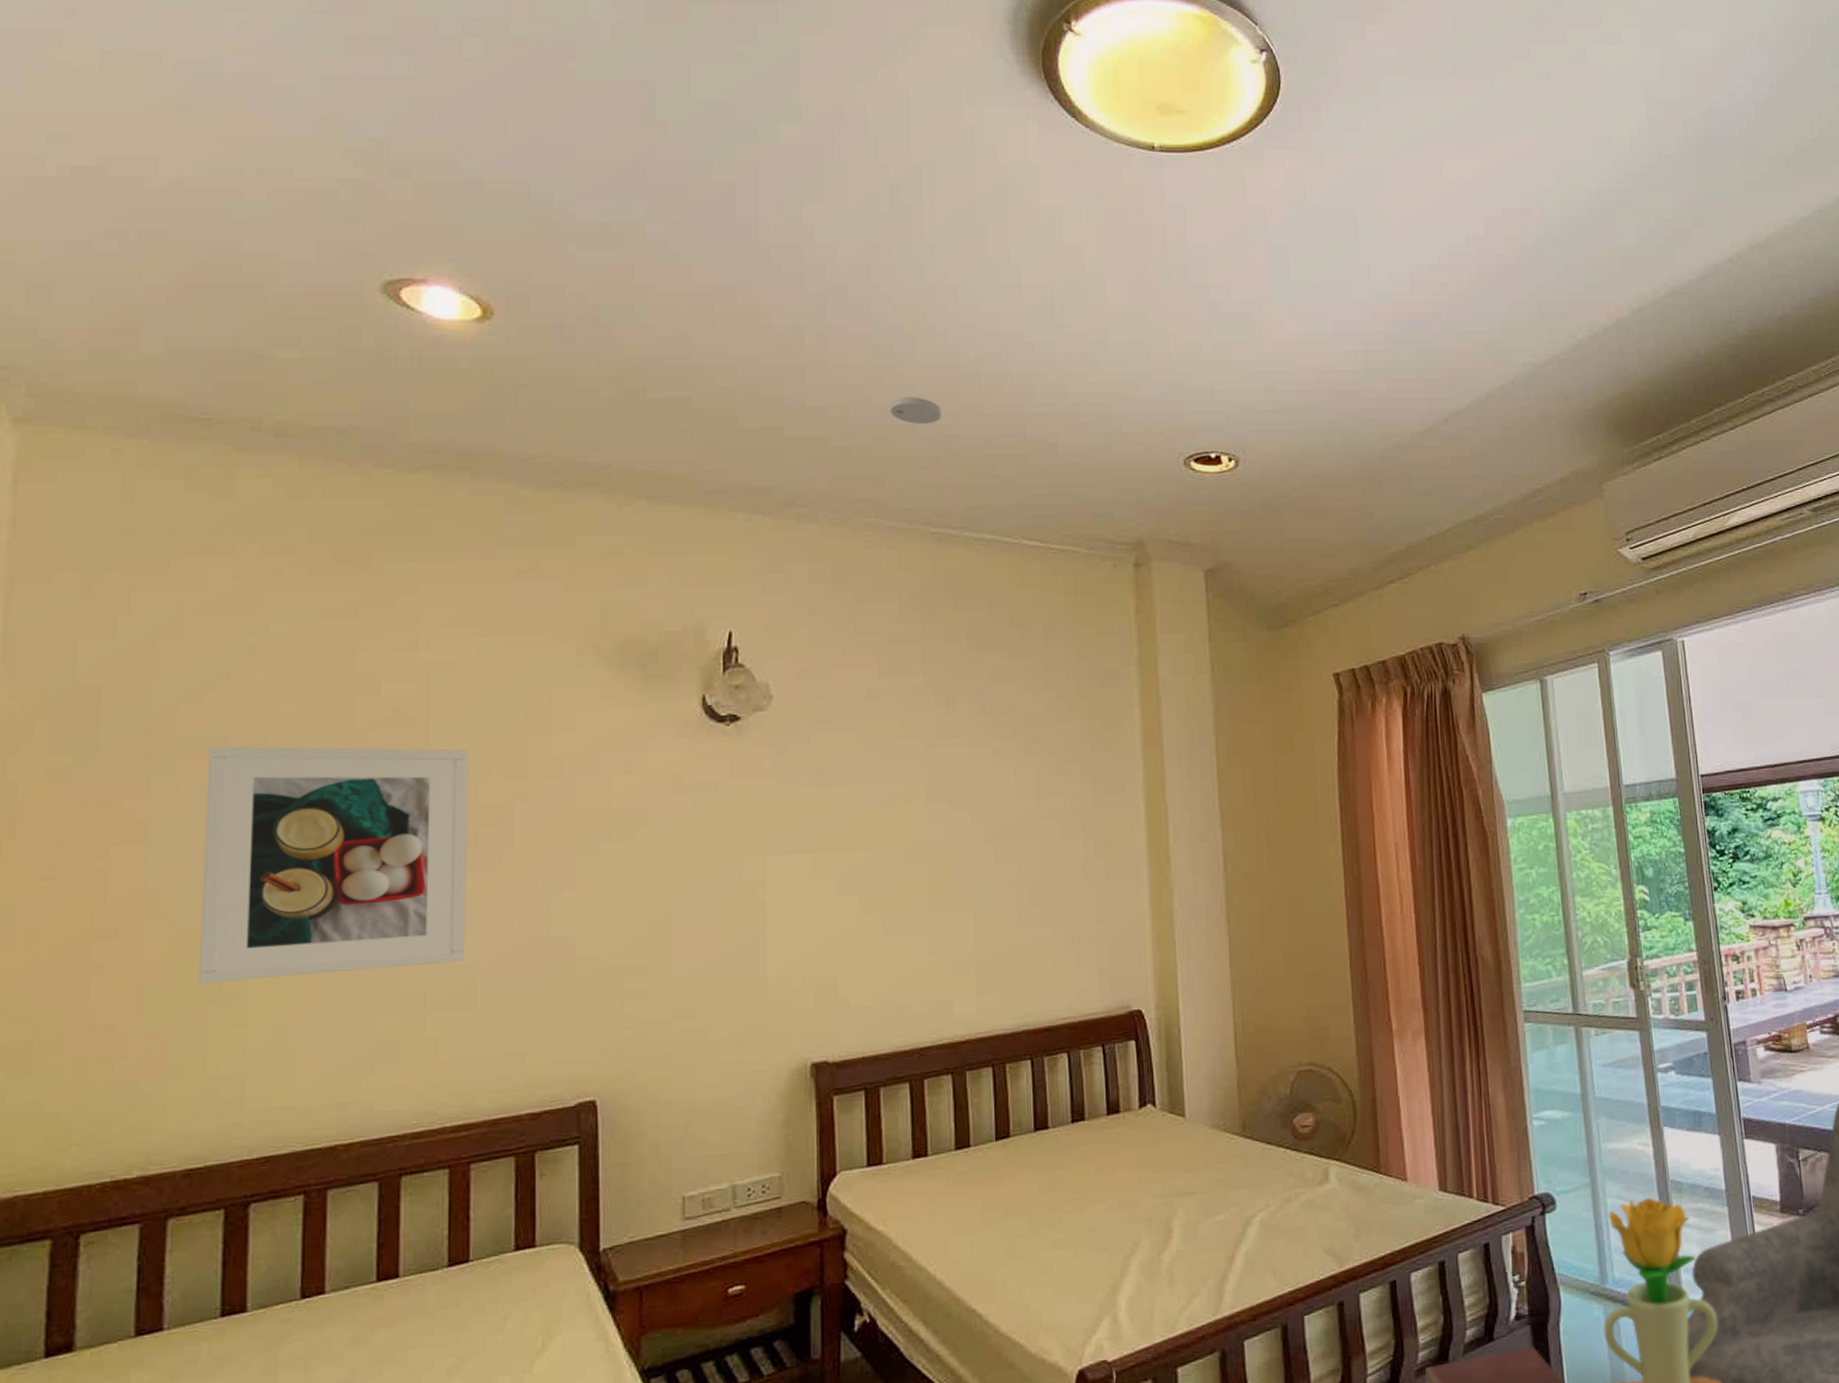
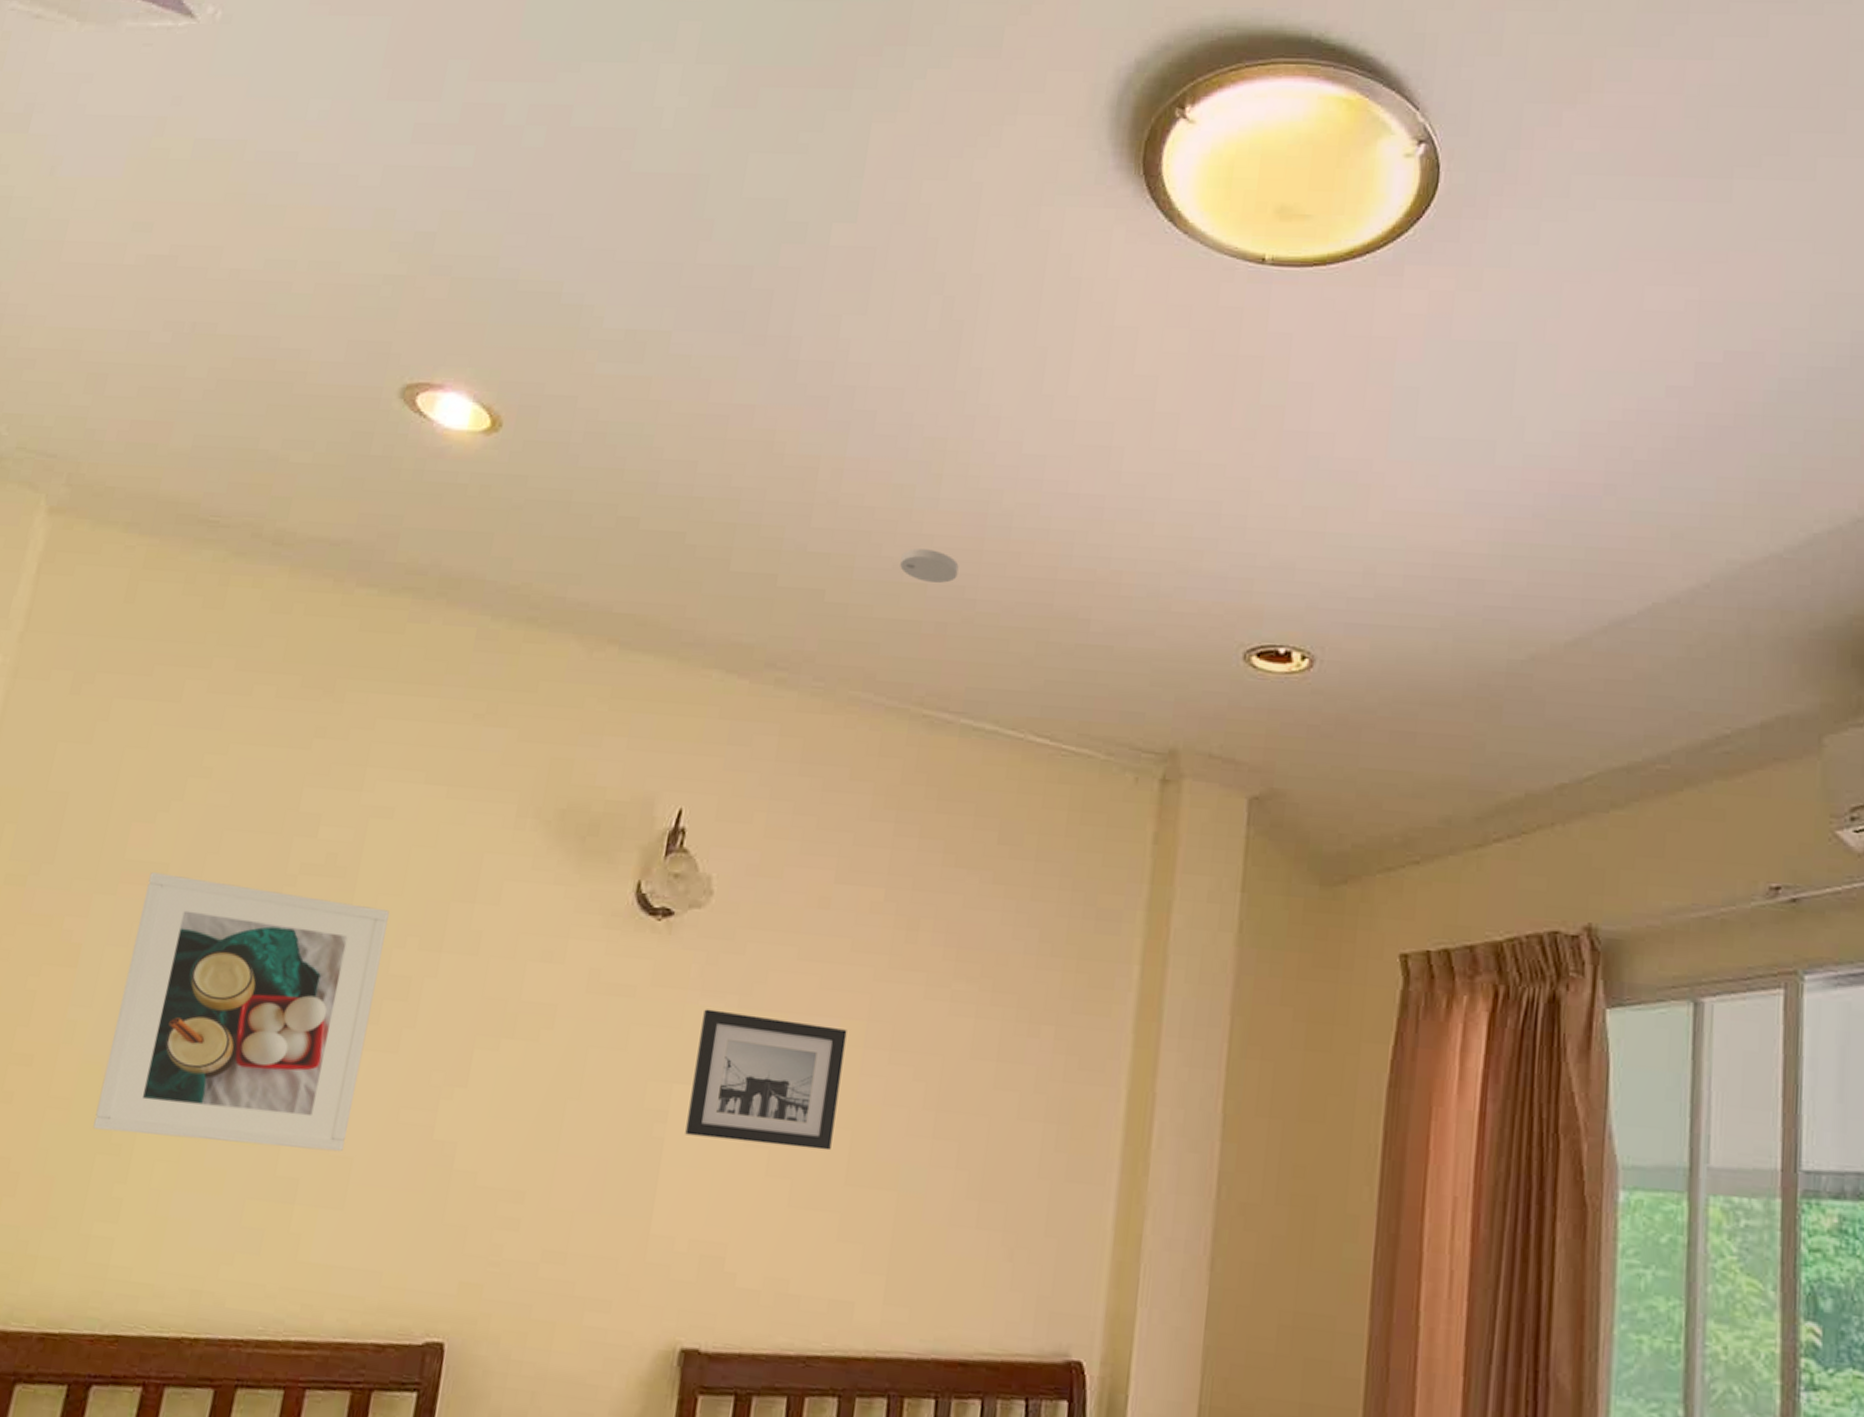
wall art: none [782,790,912,895] -> present [685,1009,847,1151]

